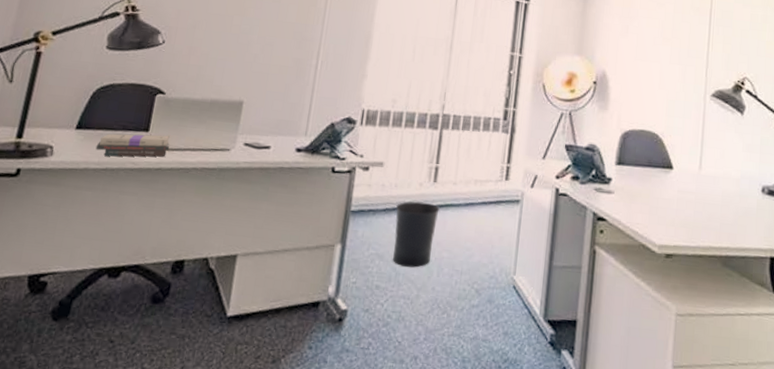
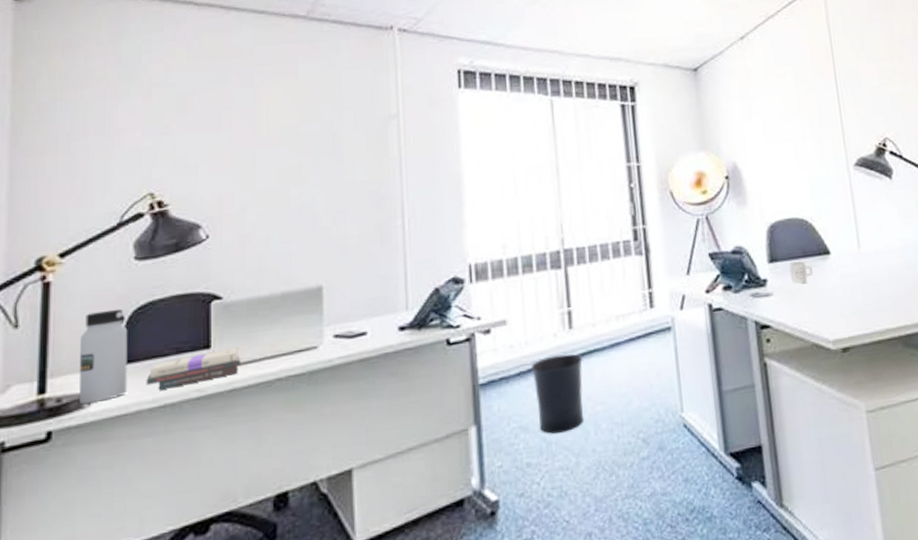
water bottle: none [45,83,91,155] -> present [80,308,128,404]
mug: none [633,168,654,190] -> present [789,261,813,285]

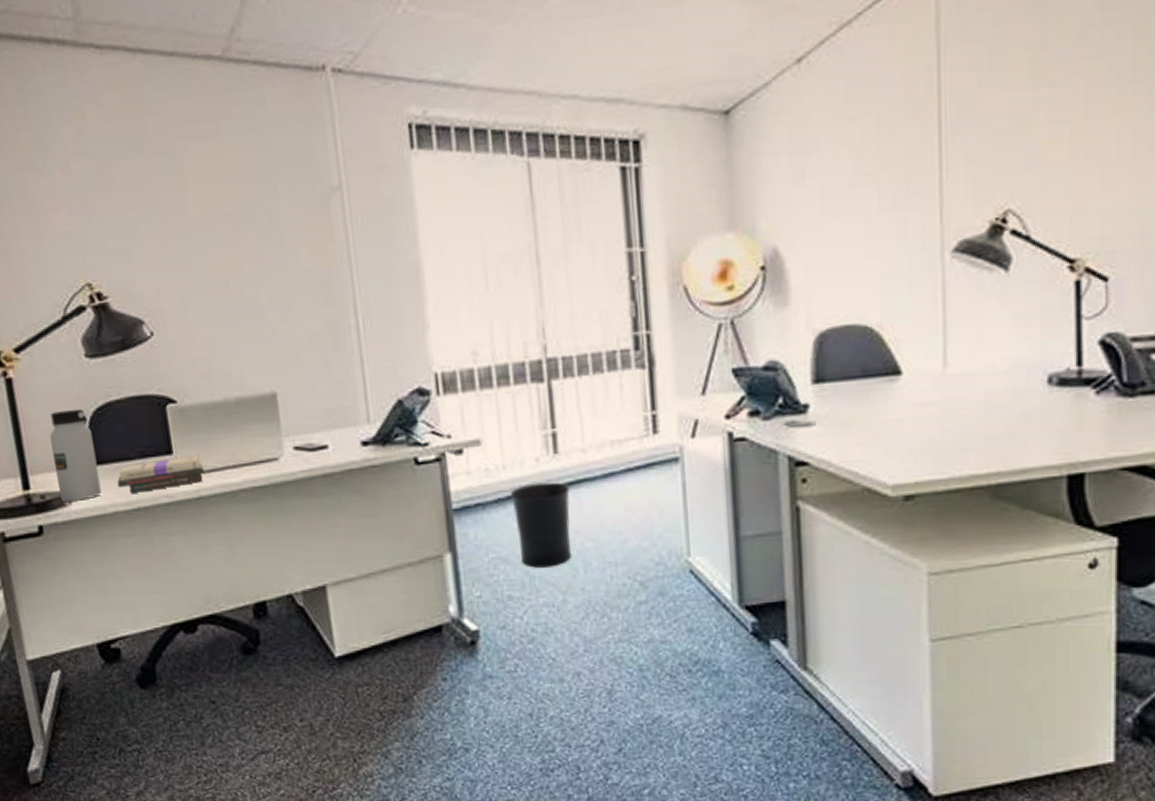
mug: present [789,261,813,285] -> none [840,383,874,413]

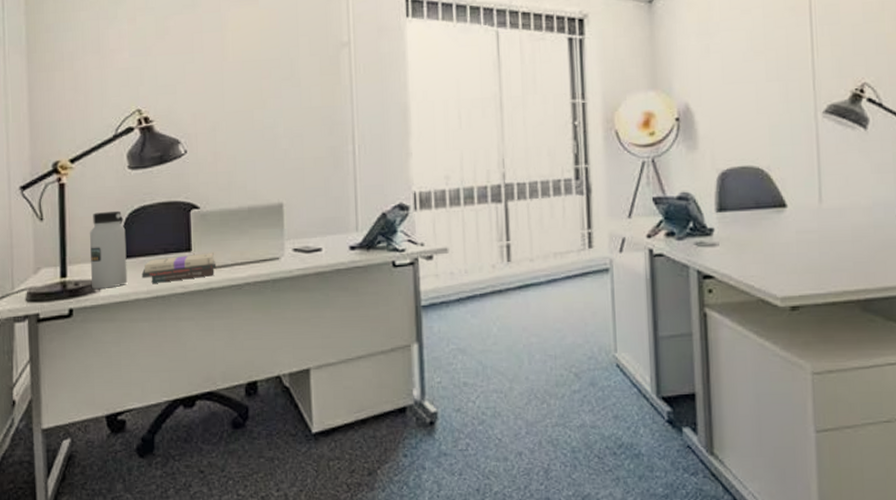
waste bin: present [509,482,571,568] -> none [469,285,519,358]

